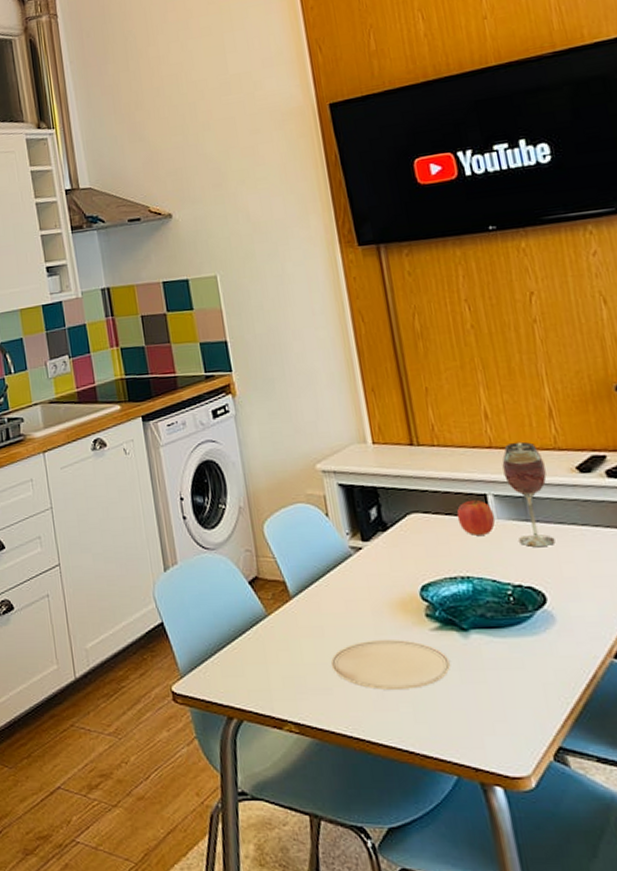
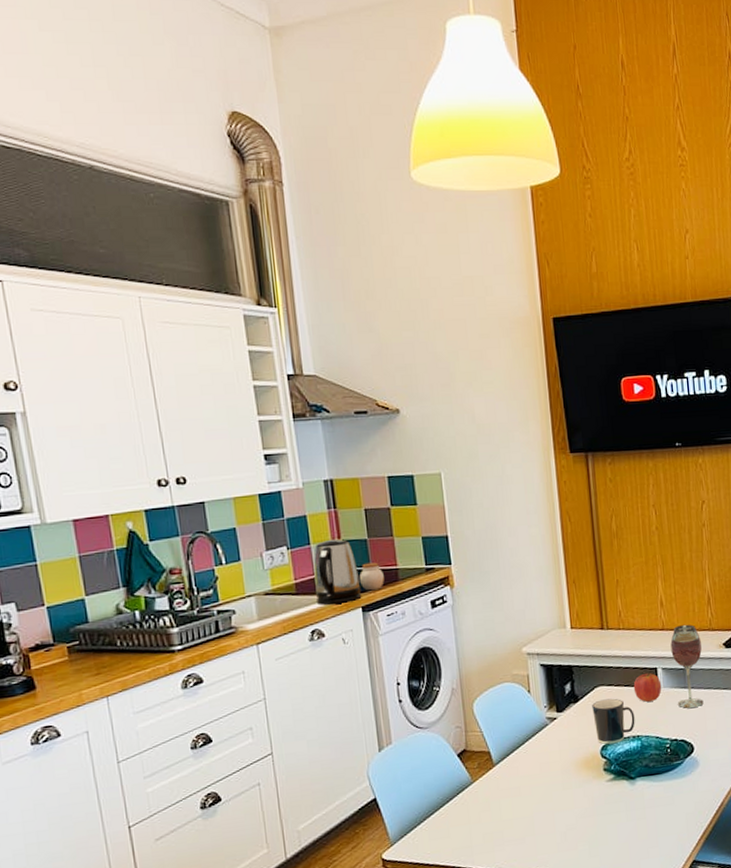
kettle: none [93,346,142,415] -> present [313,539,362,606]
jar: none [137,370,163,400] -> present [359,562,384,591]
plate: present [330,639,451,690] -> none [524,791,620,834]
mug: none [405,528,463,585] -> present [592,698,635,745]

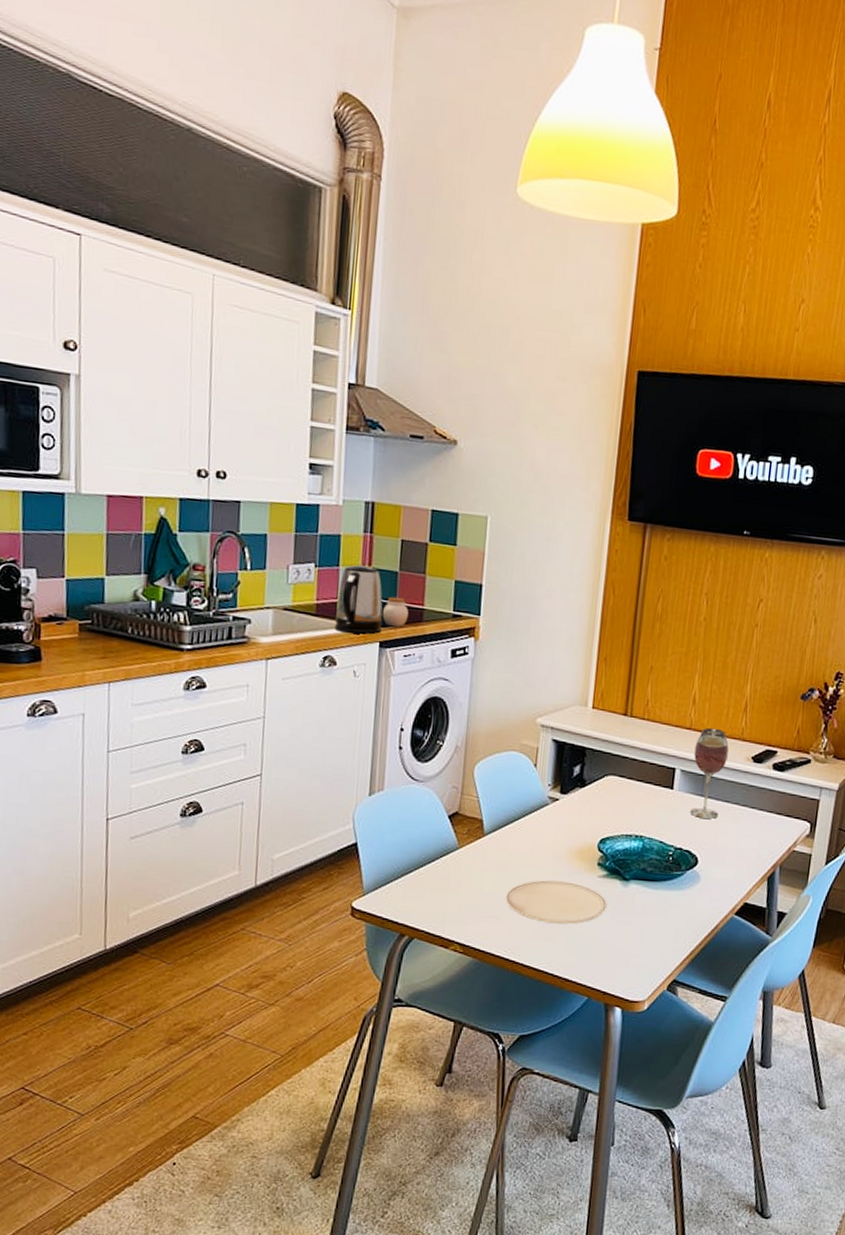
plate: none [524,791,620,834] -> present [505,879,608,924]
mug: present [592,698,635,745] -> none [597,790,642,840]
fruit: present [633,672,662,702] -> none [646,771,677,803]

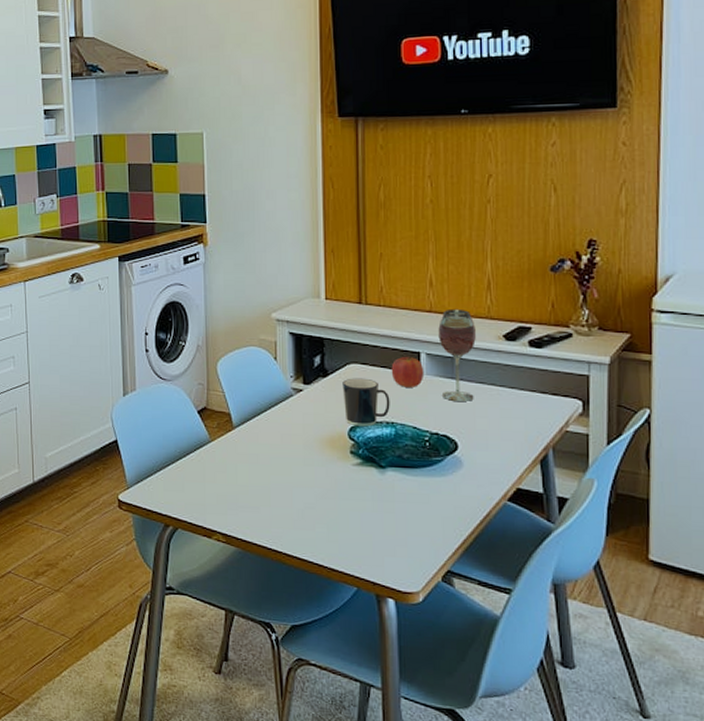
kettle: present [334,564,383,636] -> none [77,190,119,252]
jar: present [382,596,409,628] -> none [118,215,141,242]
plate: present [505,879,608,924] -> none [261,469,366,513]
mug: none [597,790,642,840] -> present [342,378,390,427]
fruit: none [646,771,677,803] -> present [391,356,425,387]

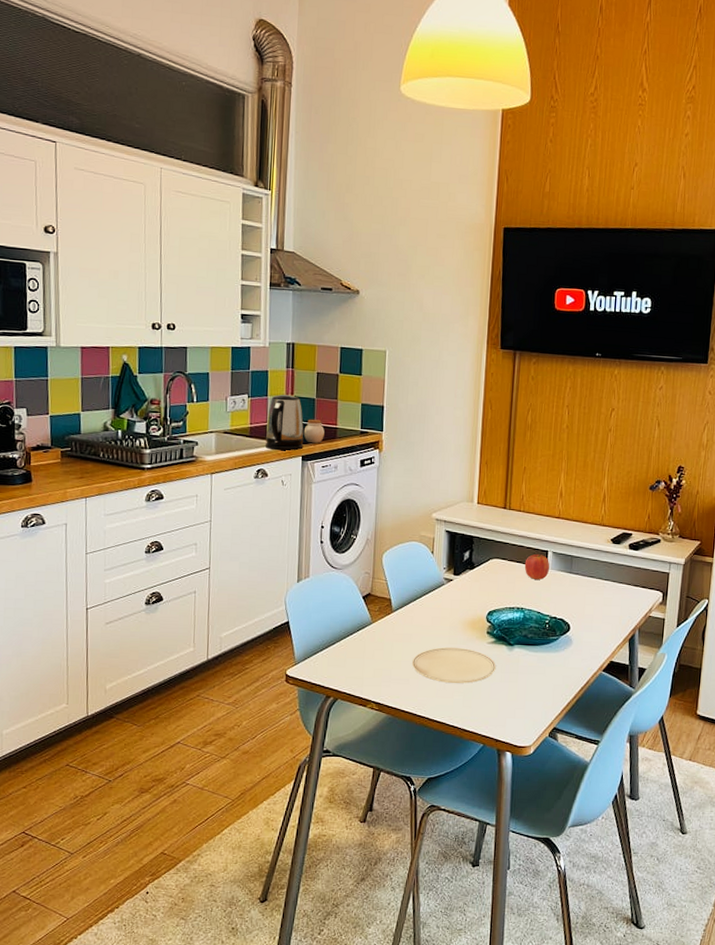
kettle: none [77,190,119,252] -> present [265,394,304,451]
jar: none [118,215,141,242] -> present [303,419,325,444]
plate: none [261,469,366,513] -> present [411,647,496,683]
mug: present [342,378,390,427] -> none [485,570,522,612]
wineglass: present [438,308,476,401] -> none [562,516,591,592]

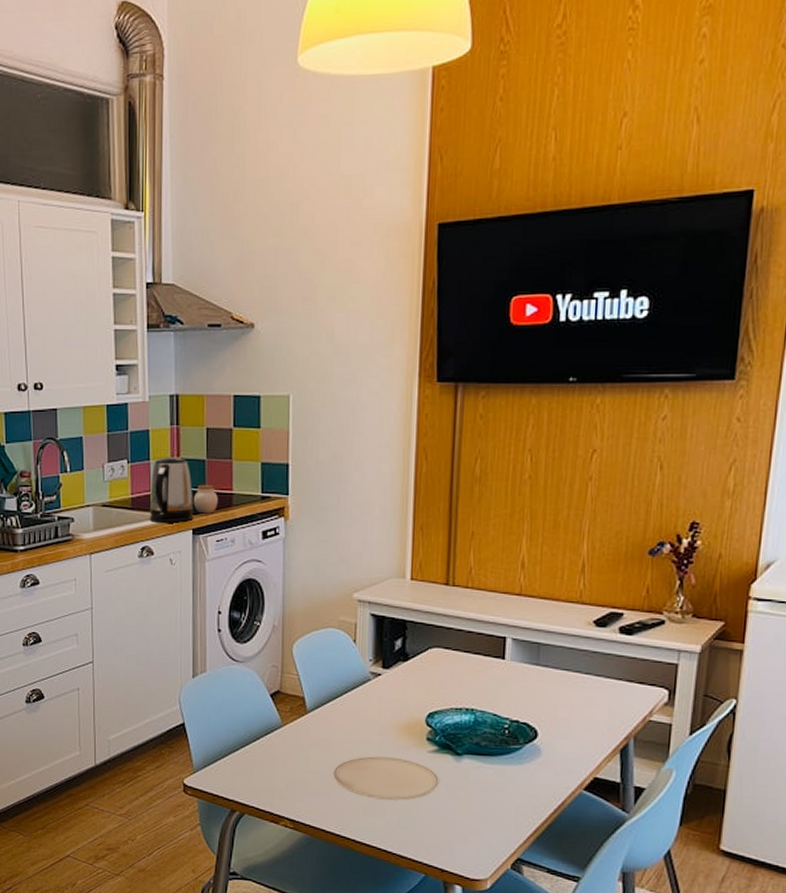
fruit: present [524,553,550,580] -> none [474,641,509,674]

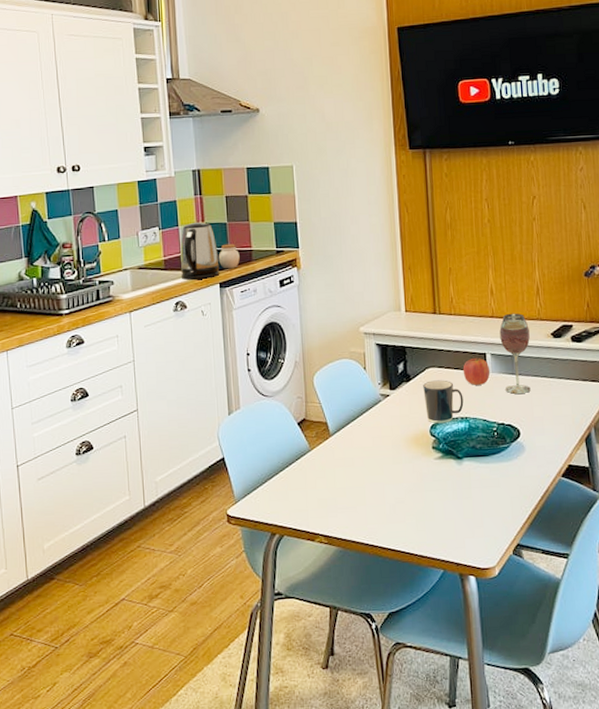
plate: present [332,755,440,800] -> none [357,466,447,507]
mug: none [423,662,472,713] -> present [423,380,464,424]
fruit: none [474,641,509,674] -> present [463,357,490,385]
wineglass: none [526,592,566,689] -> present [499,313,531,394]

